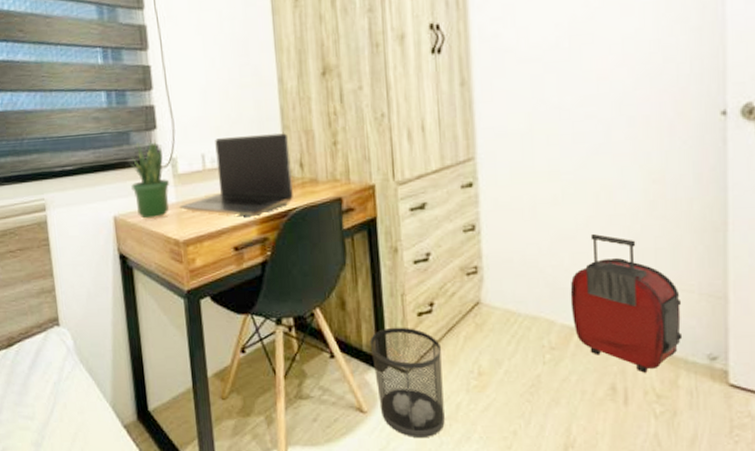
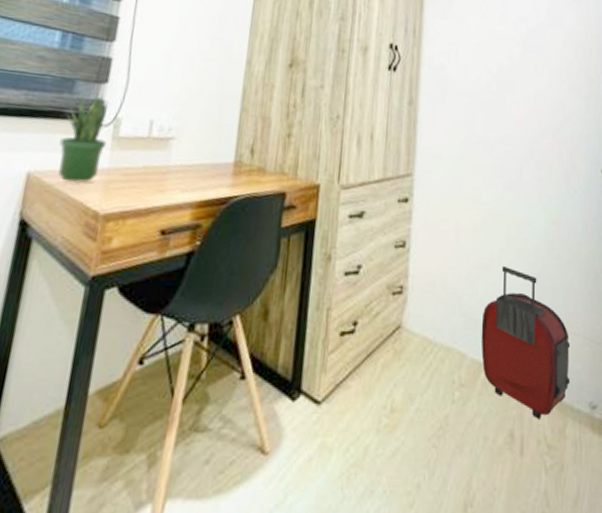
laptop computer: present [179,133,293,217] -> none [110,107,245,198]
waste bin: present [369,327,445,437] -> none [284,346,359,490]

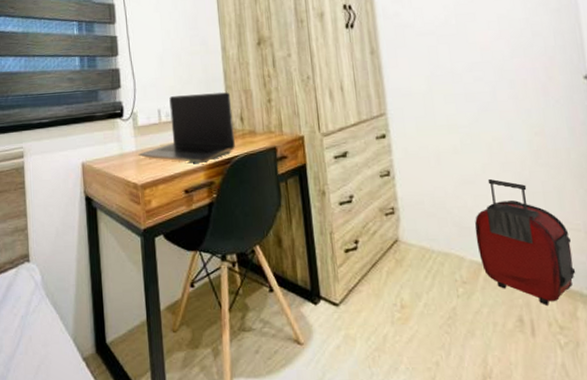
planter: present [58,91,110,183] -> none [98,97,131,165]
laptop computer: none [110,107,245,198] -> present [138,92,235,163]

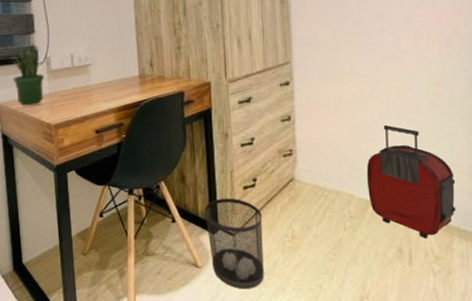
planter: none [98,97,131,165] -> present [13,42,45,106]
laptop computer: present [138,92,235,163] -> none [52,39,144,106]
waste bin: none [304,262,374,369] -> present [204,198,264,289]

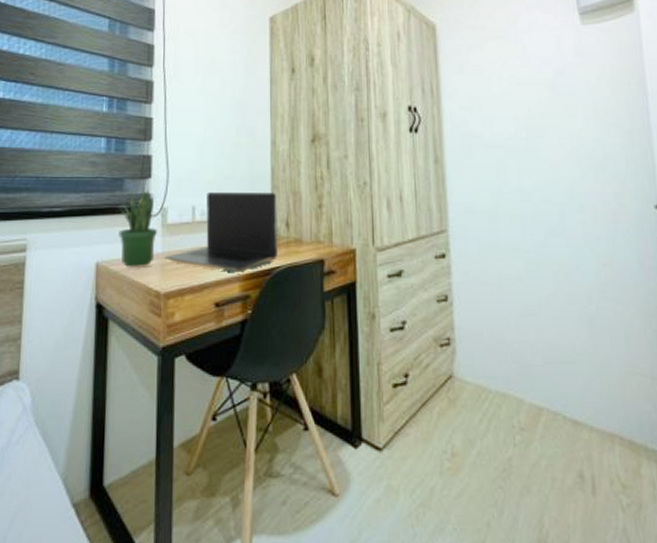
laptop computer: none [52,39,144,106] -> present [164,192,278,272]
waste bin: present [204,198,264,289] -> none [345,398,418,527]
suitcase: present [366,124,456,238] -> none [536,311,641,460]

